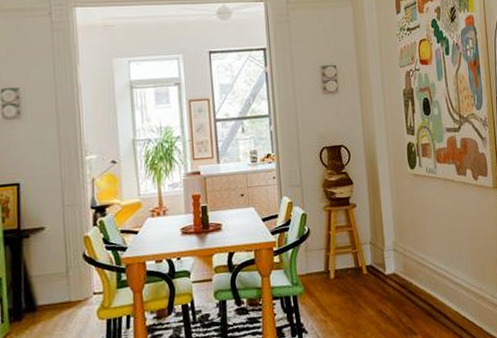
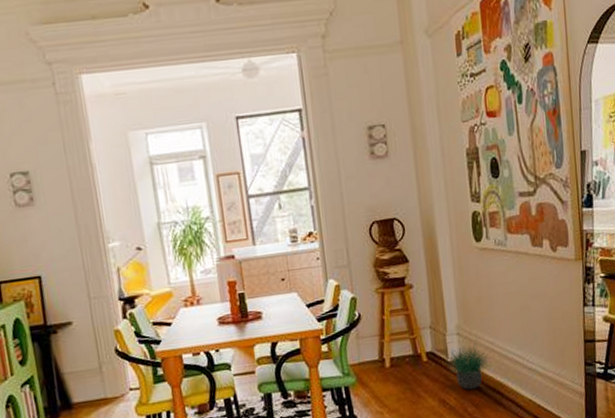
potted plant: none [382,253,422,302] -> present [445,337,490,390]

